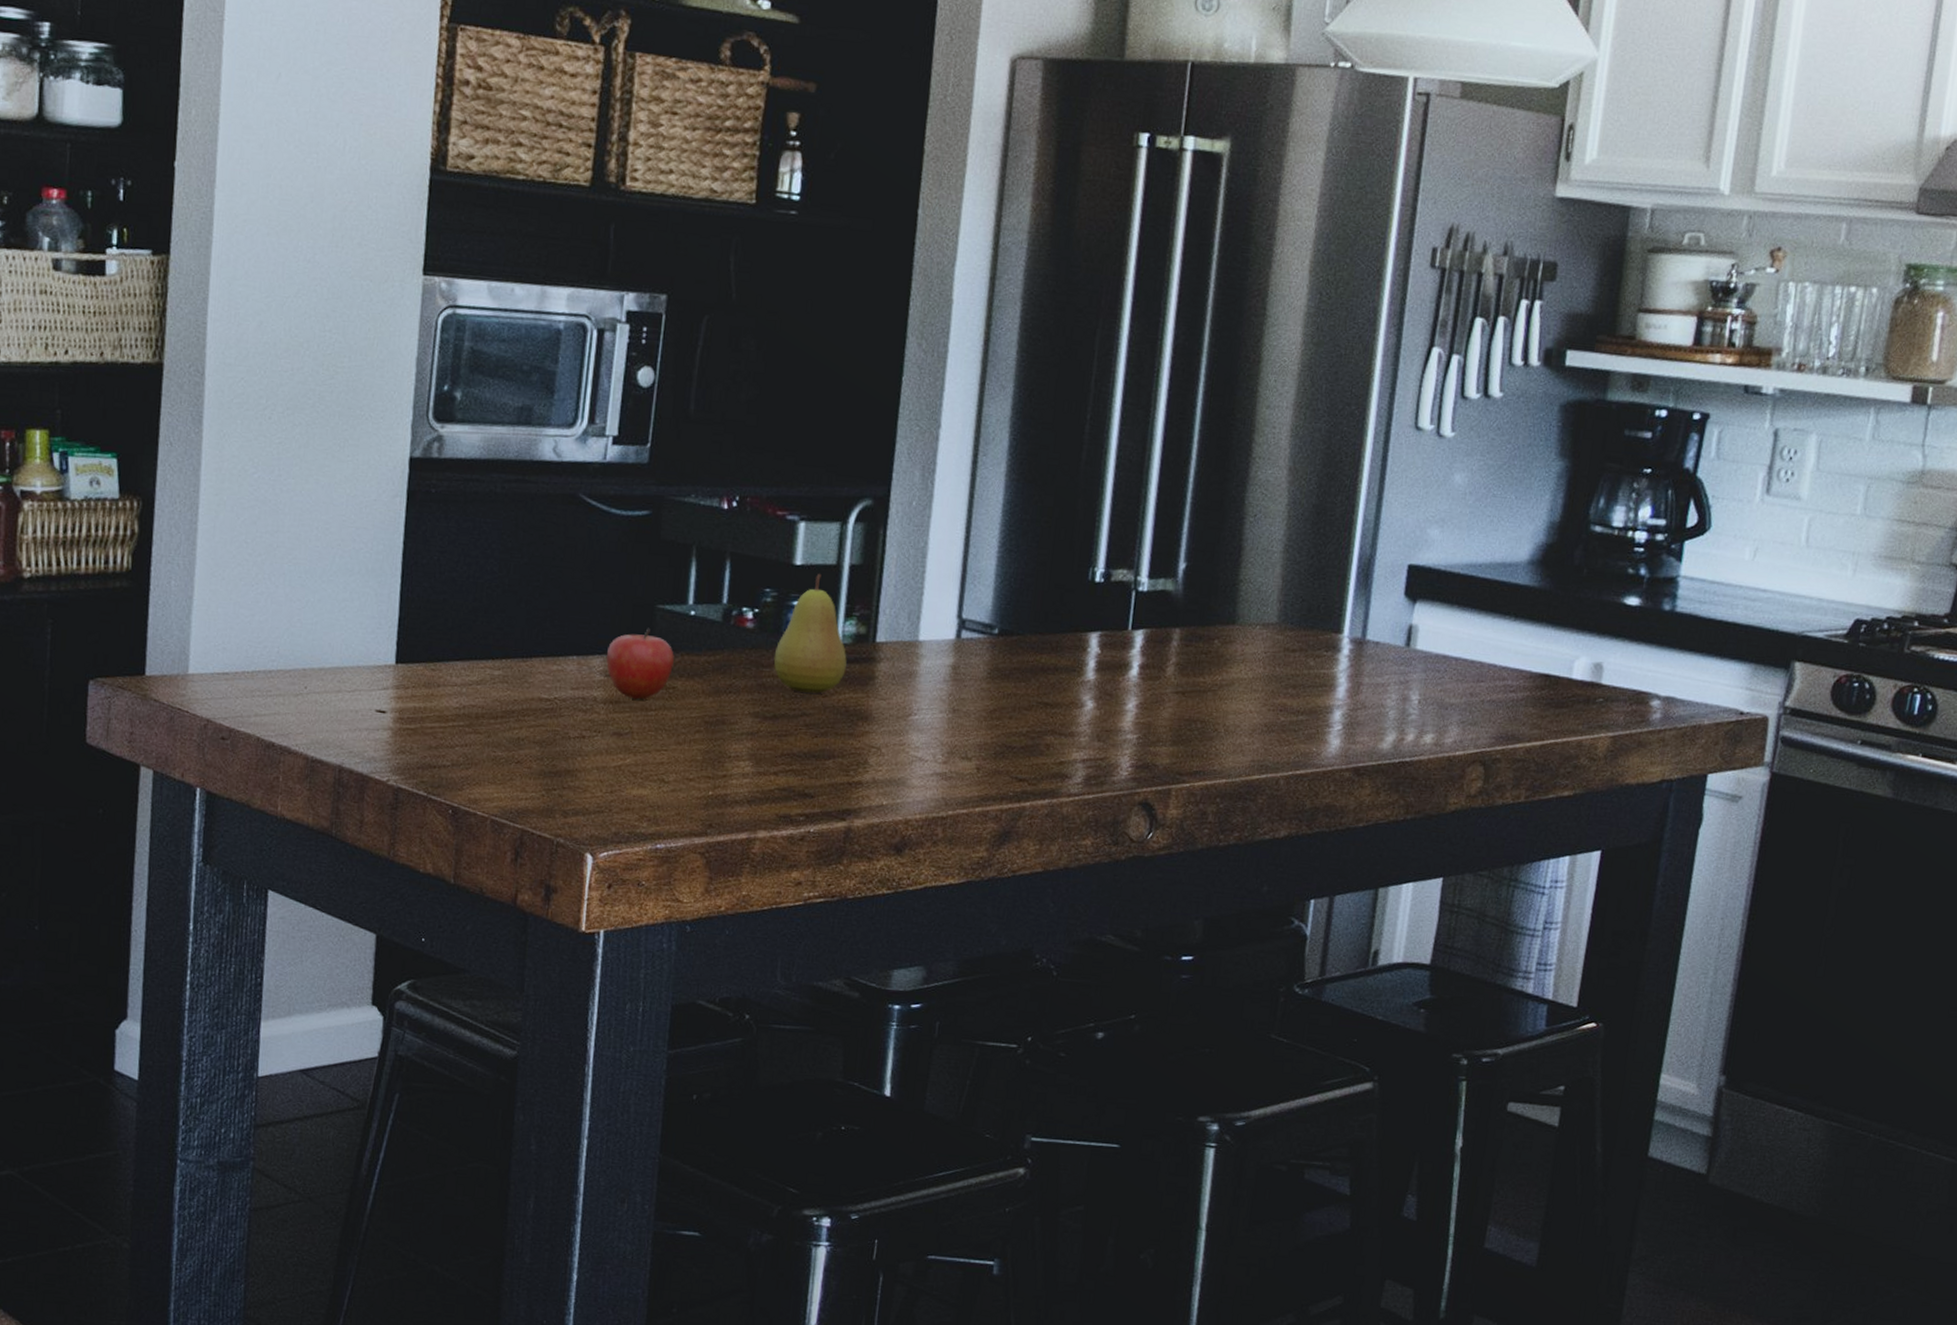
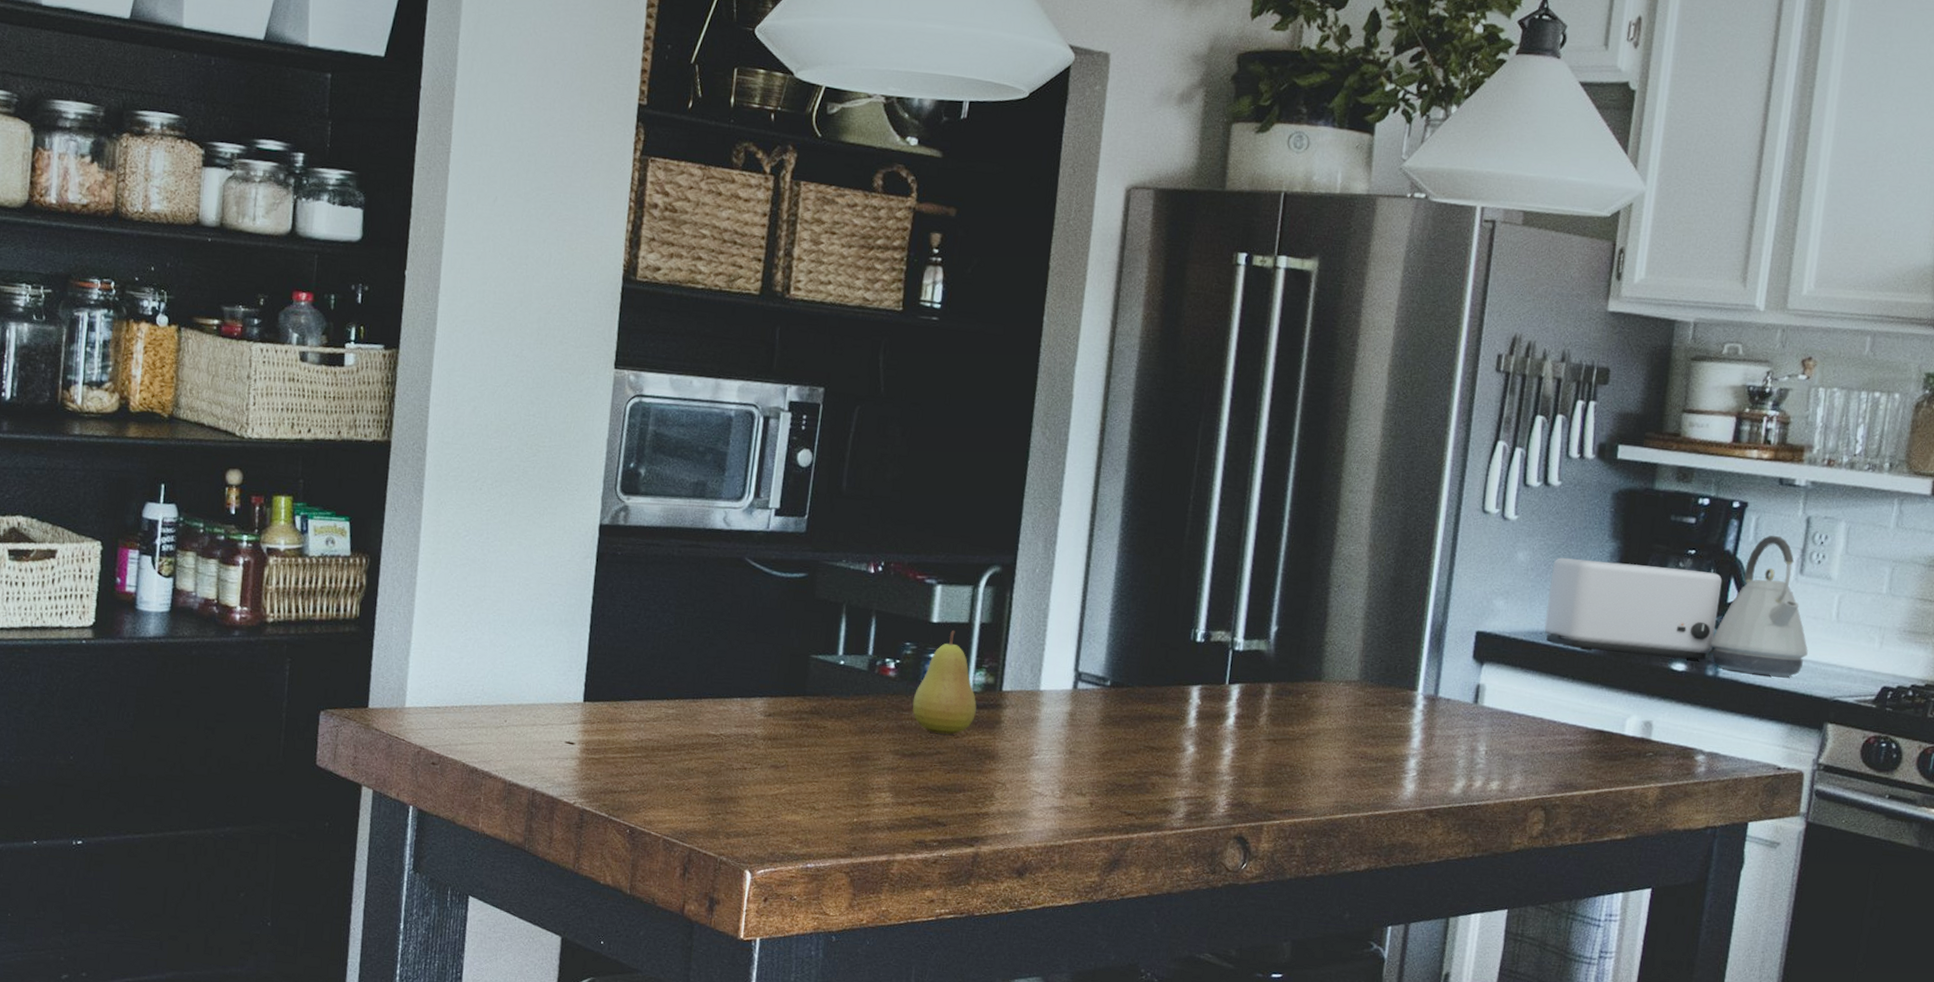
fruit: present [606,628,674,700] -> none [766,675,825,737]
toaster: none [1484,479,1681,594] -> present [1544,557,1723,661]
kettle: none [1667,450,1775,610] -> present [1710,535,1808,677]

